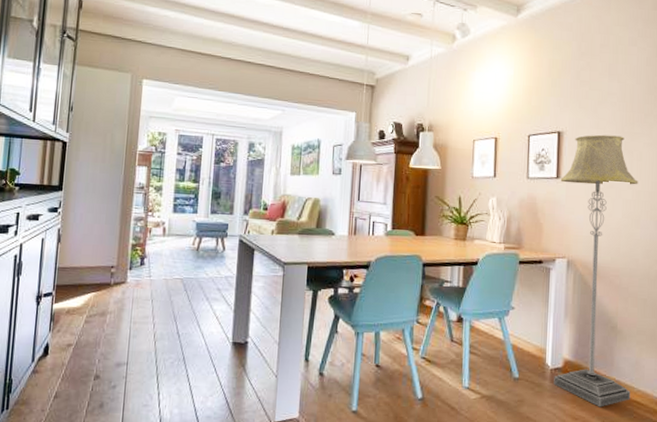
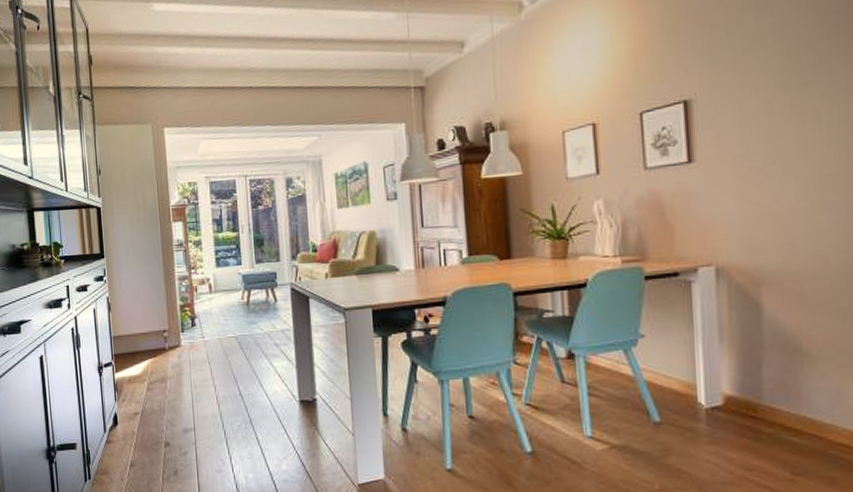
floor lamp: present [554,134,638,407] -> none [694,90,833,454]

